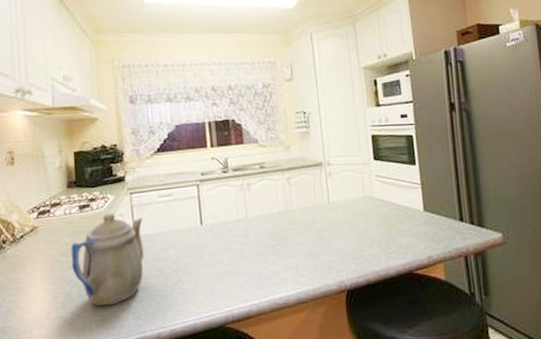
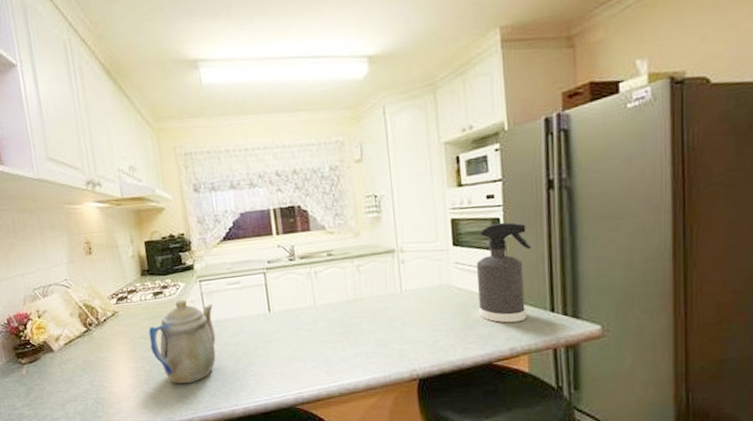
spray bottle: none [395,139,441,233] -> present [477,222,532,323]

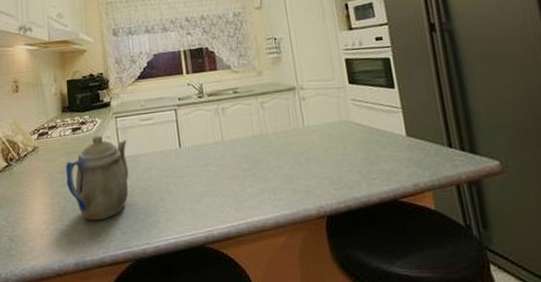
spray bottle: present [477,222,532,323] -> none [372,61,426,159]

